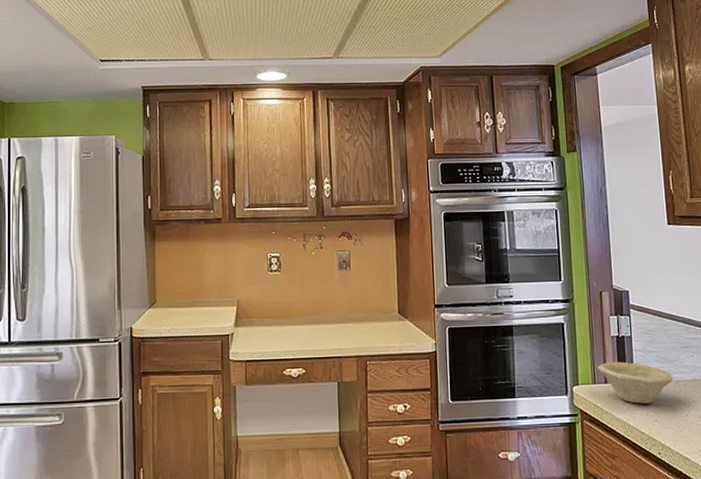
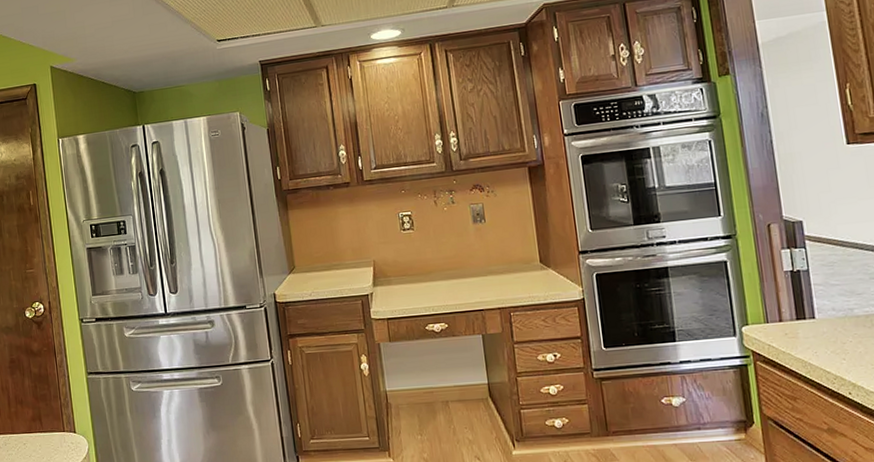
bowl: present [597,361,674,404] -> none [769,297,864,342]

